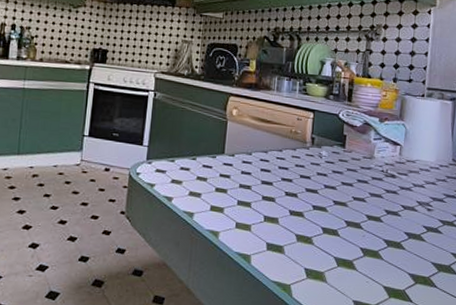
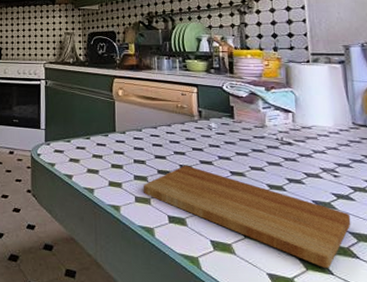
cutting board: none [245,193,436,296] -> present [143,166,351,268]

